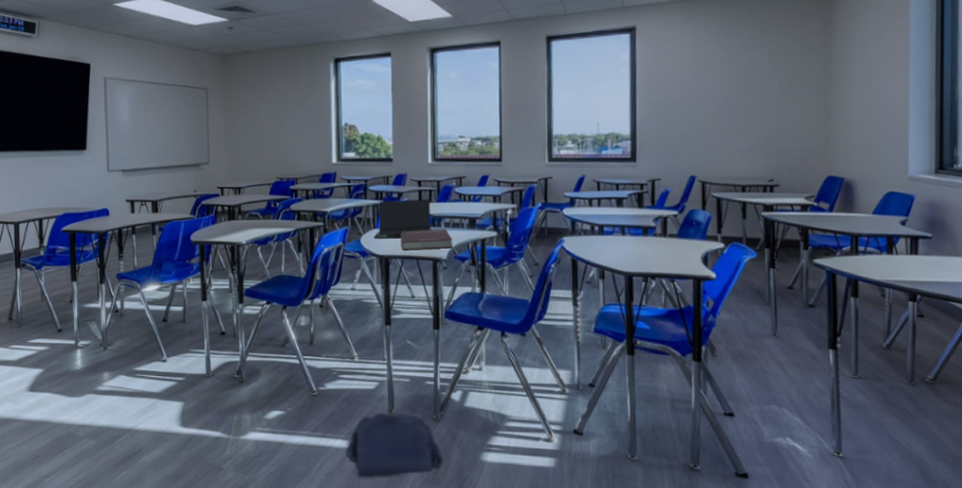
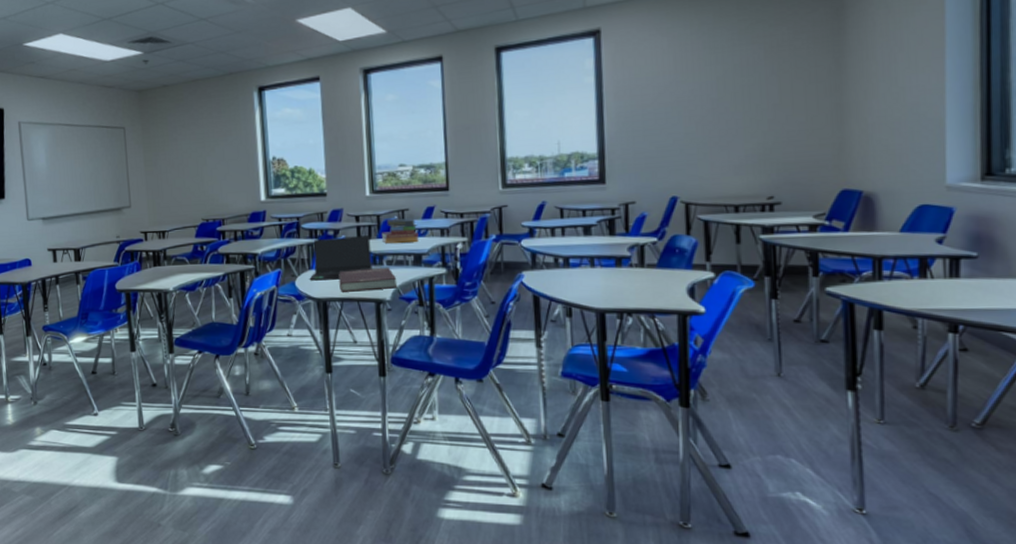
bag: present [345,412,443,478] -> none [289,466,395,535]
books: none [440,185,474,207] -> present [381,218,419,244]

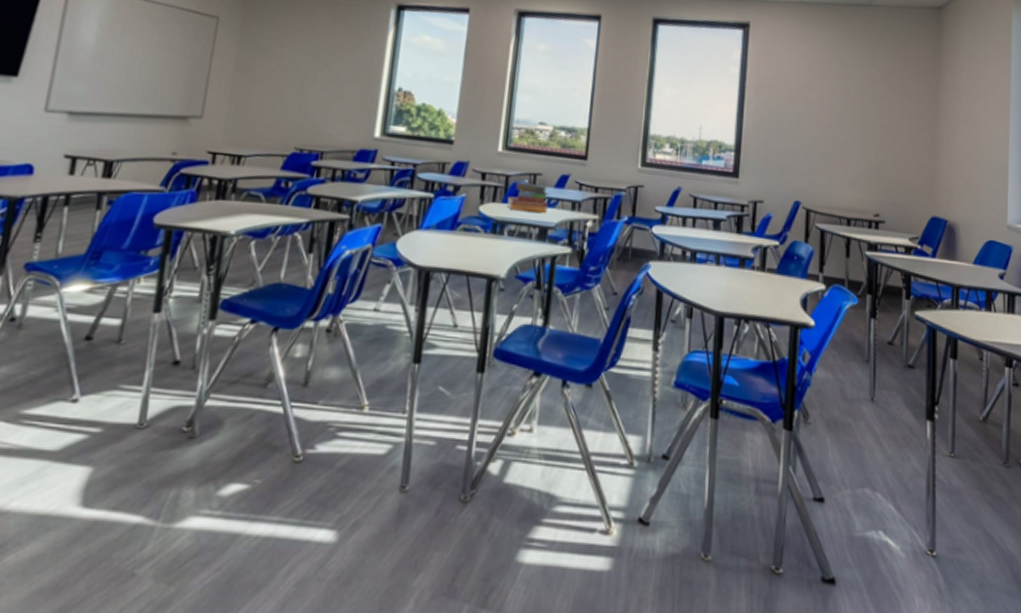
laptop: present [309,235,372,281] -> none [414,194,495,246]
book: present [338,267,398,292] -> none [448,236,517,265]

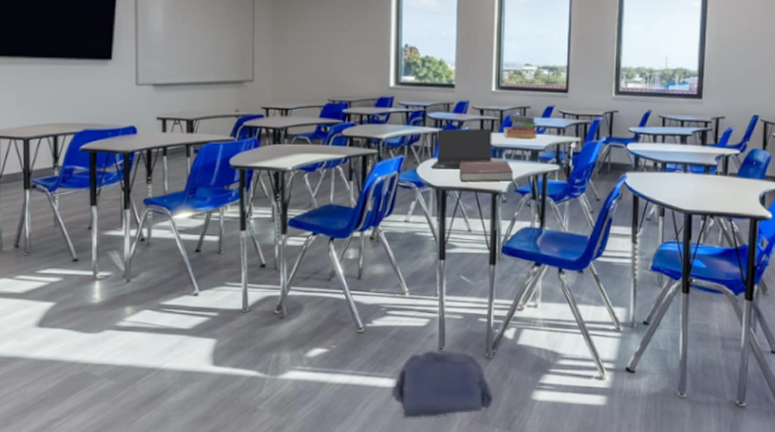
bag: none [329,489,466,589] -> present [391,350,493,418]
laptop: none [414,194,495,246] -> present [431,128,492,169]
book: none [448,236,517,265] -> present [459,160,514,182]

